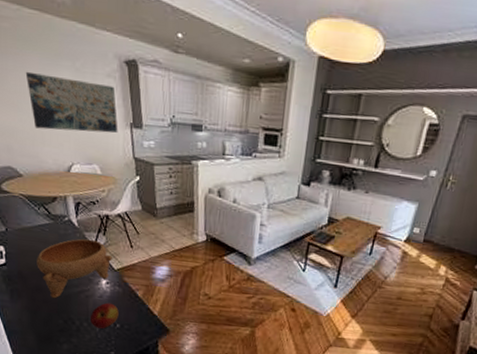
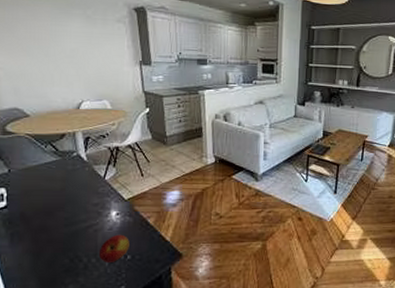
wall art: present [25,71,118,133] -> none [36,20,128,71]
bowl: present [37,238,112,299] -> none [41,172,122,237]

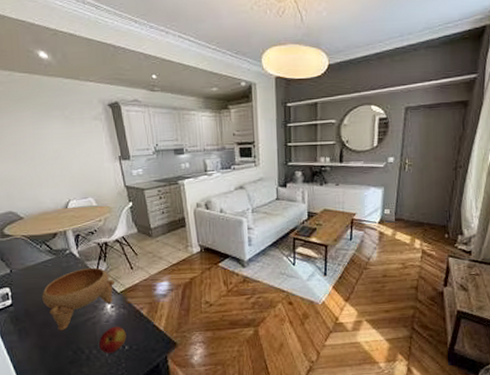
bowl: none [41,172,122,237] -> present [42,267,114,331]

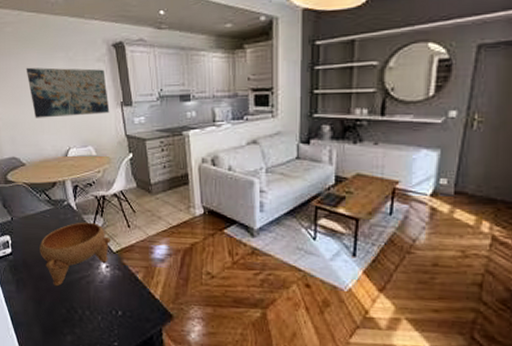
wall art: none [20,125,109,174] -> present [26,67,110,118]
apple: present [98,326,126,353] -> none [91,288,120,317]

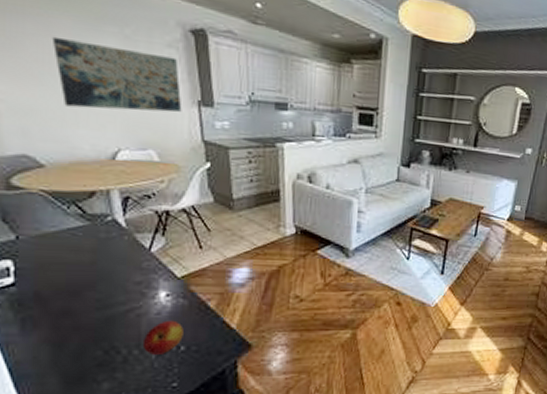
bowl: present [39,222,110,287] -> none [63,242,174,323]
apple: none [91,288,120,317] -> present [142,320,184,355]

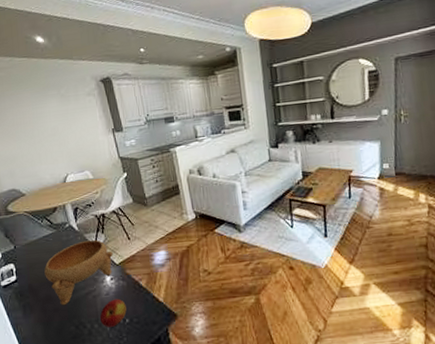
wall art: present [51,36,182,113] -> none [20,102,103,151]
bowl: none [63,242,174,323] -> present [44,239,113,306]

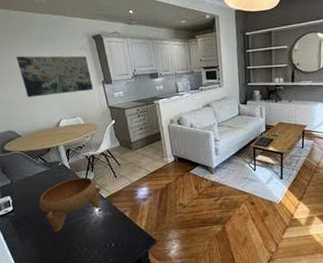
wall art: none [20,102,103,151] -> present [16,56,94,97]
apple: present [99,298,127,327] -> none [88,227,113,250]

